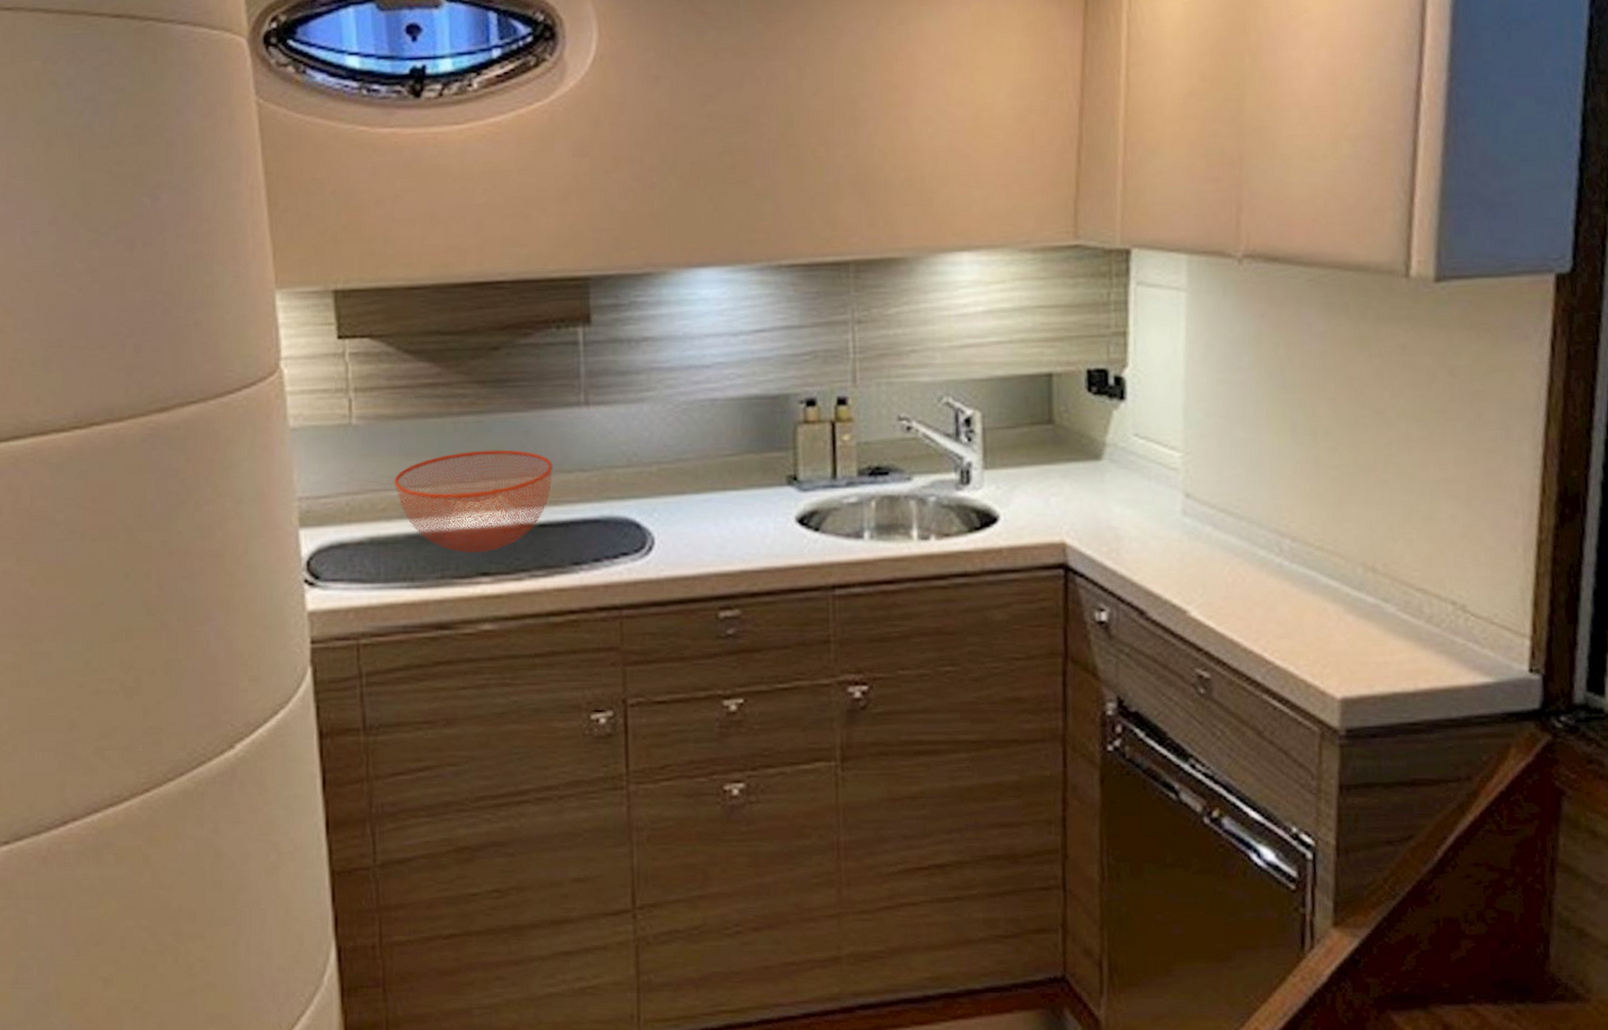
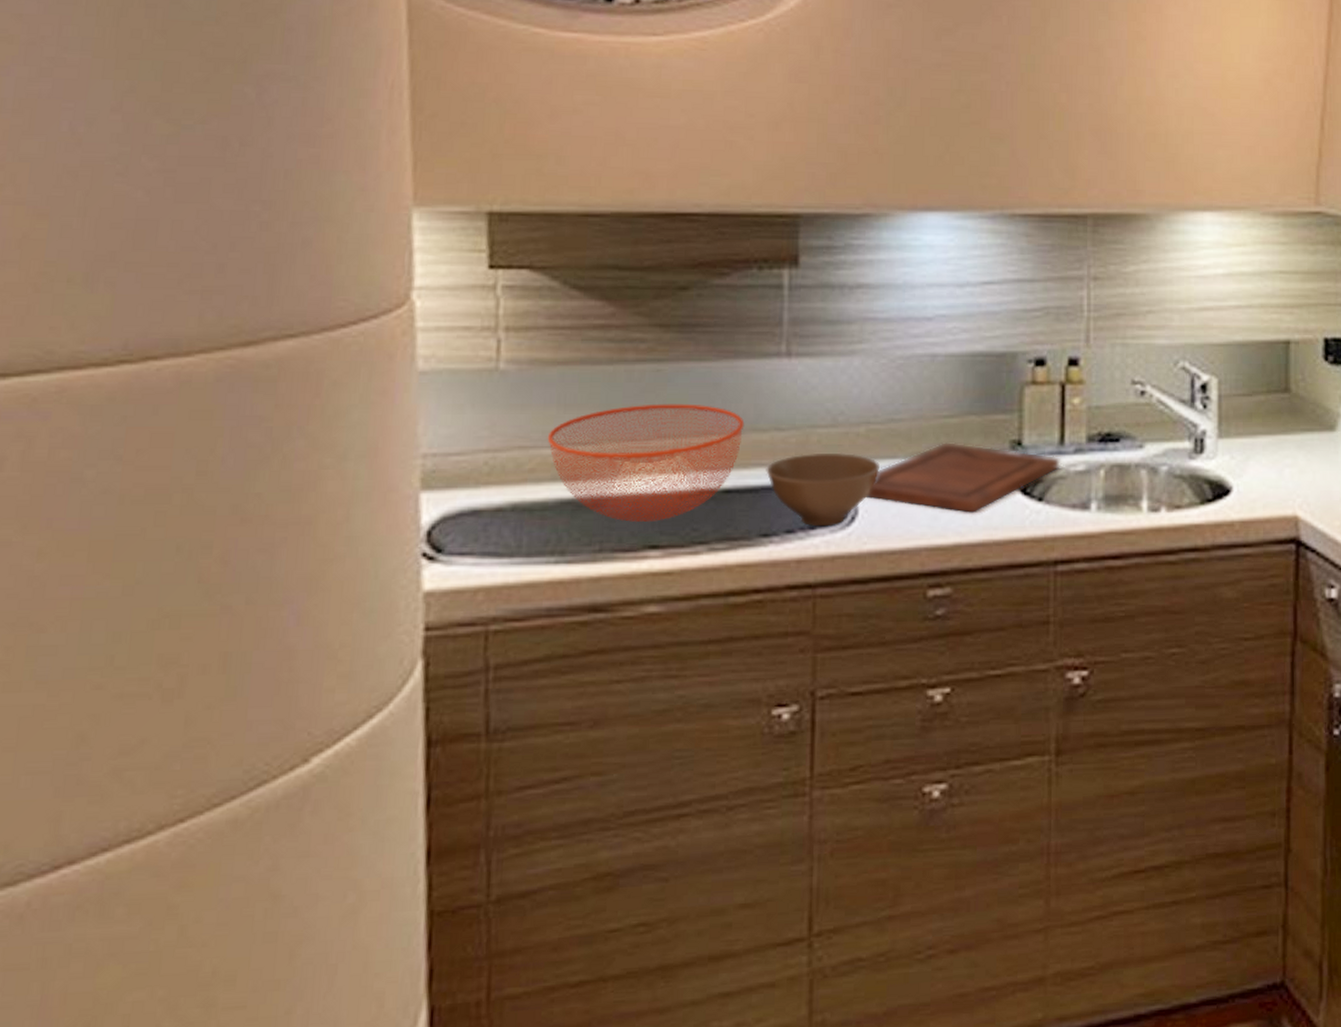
bowl: none [573,489,673,556] -> present [766,452,882,527]
cutting board: none [661,478,835,544] -> present [867,441,1062,514]

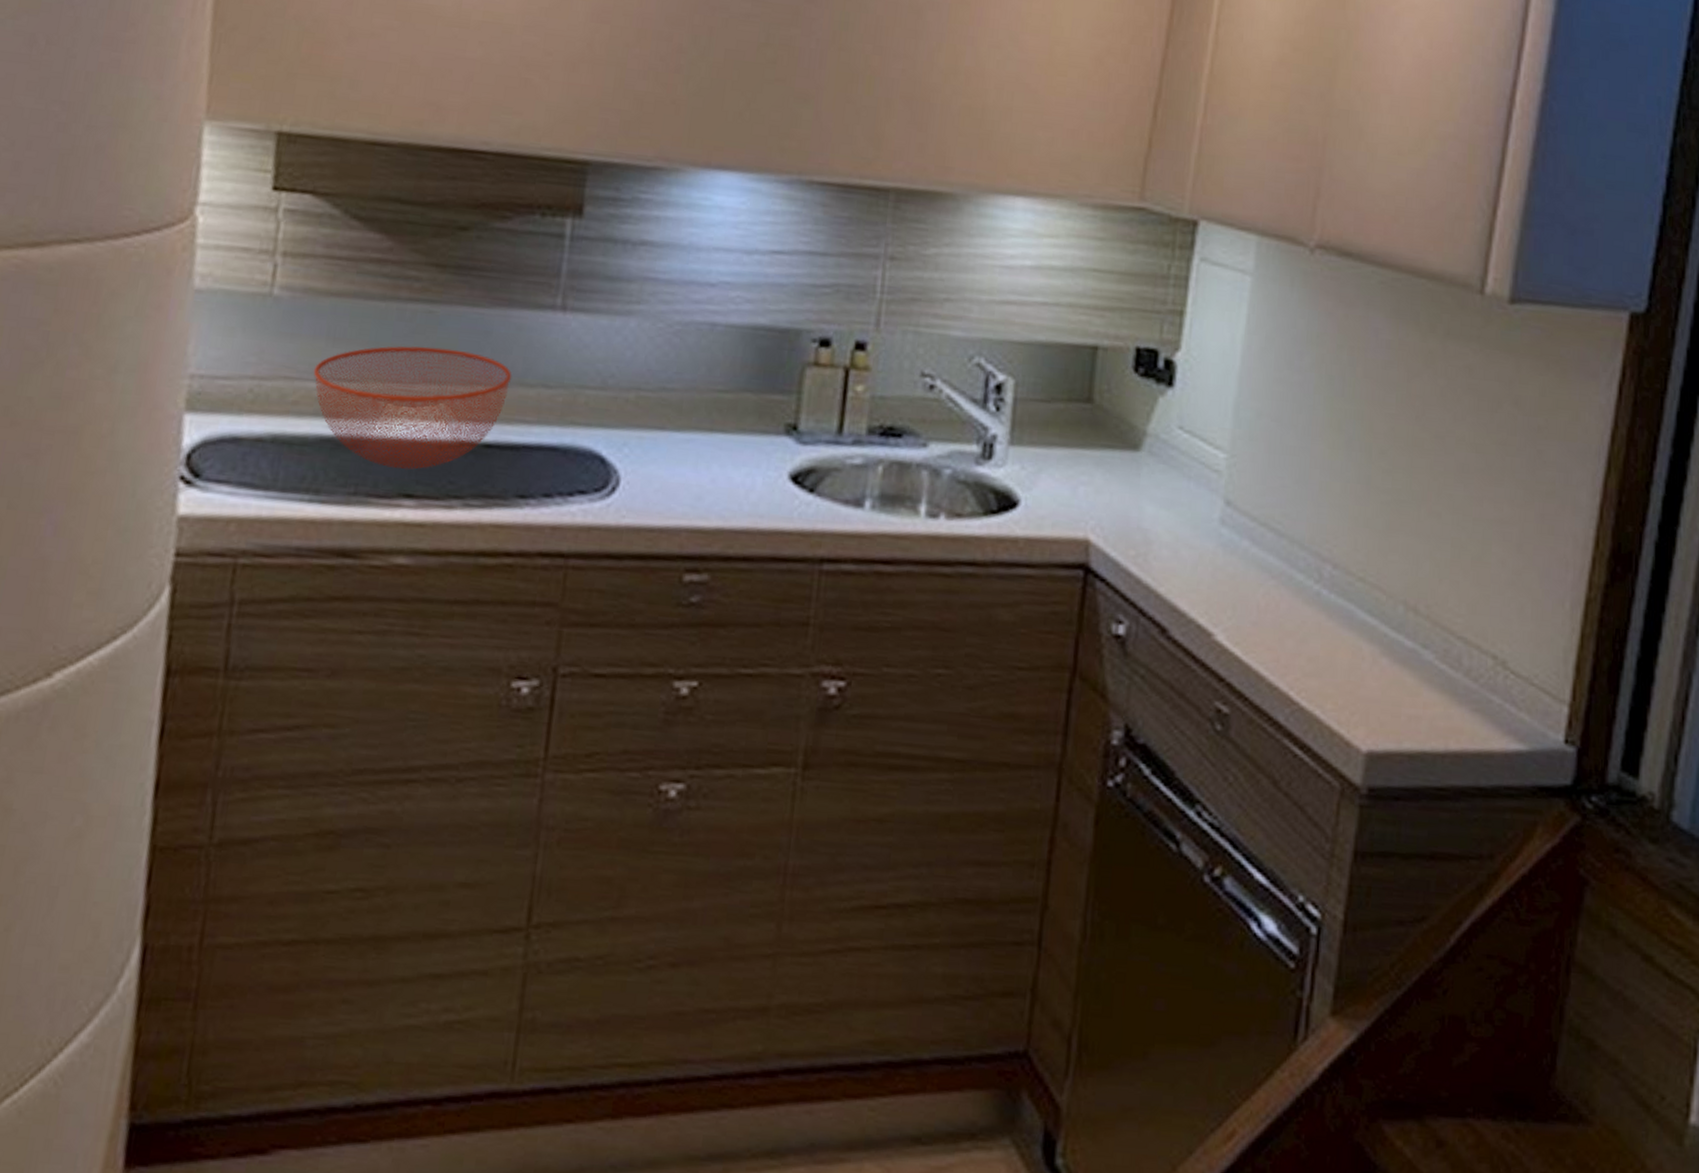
bowl: present [766,452,882,527] -> none [529,415,649,495]
cutting board: present [867,441,1062,514] -> none [630,417,838,498]

